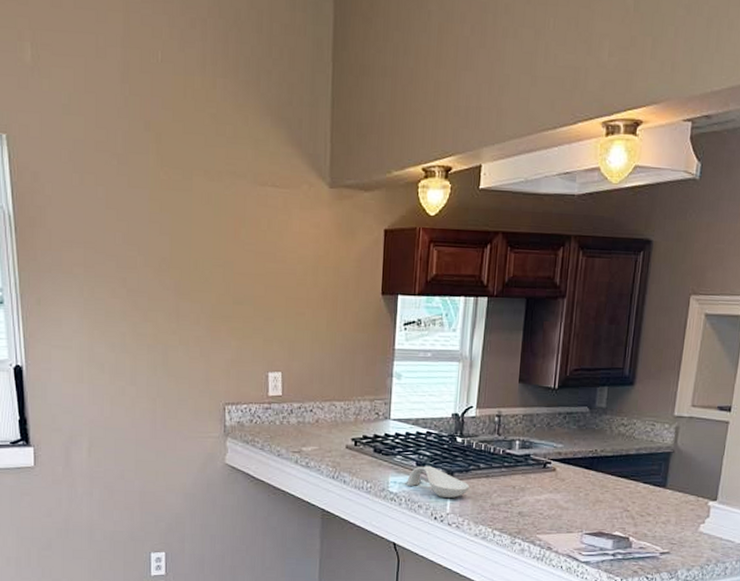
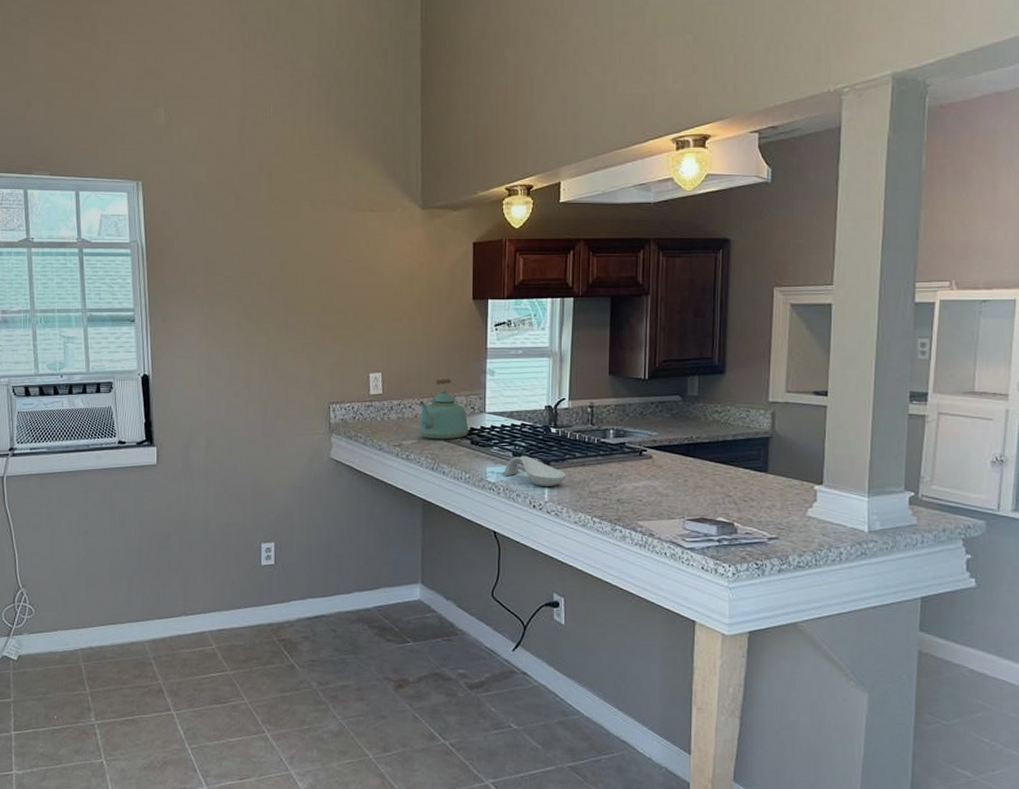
kettle: none [319,380,373,447] -> present [418,378,469,440]

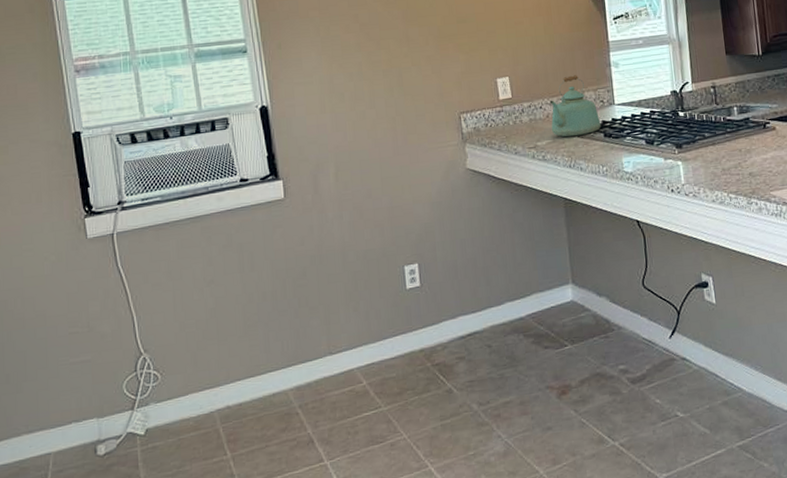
spoon rest: present [504,456,566,486] -> none [639,142,699,170]

